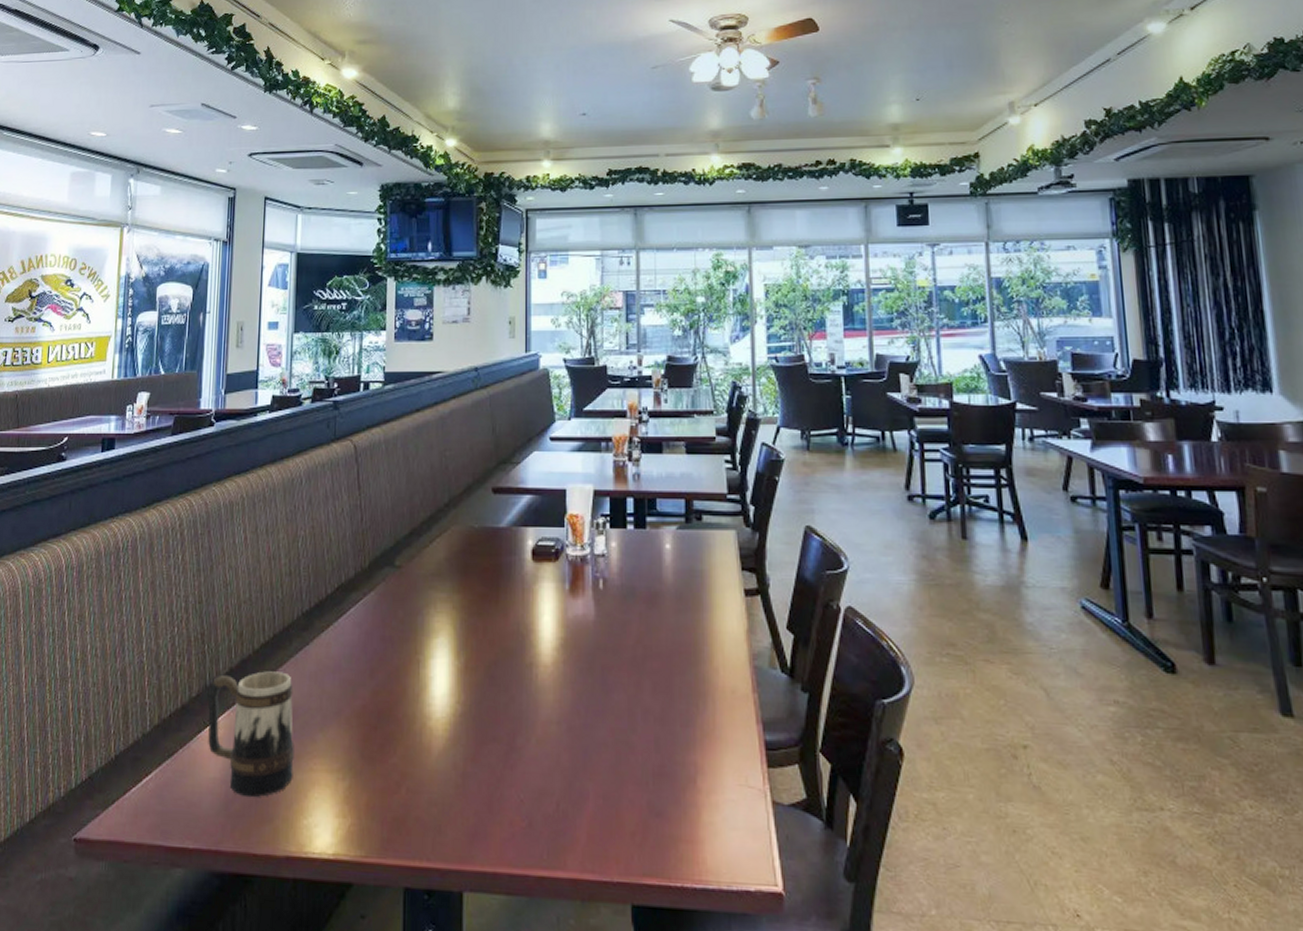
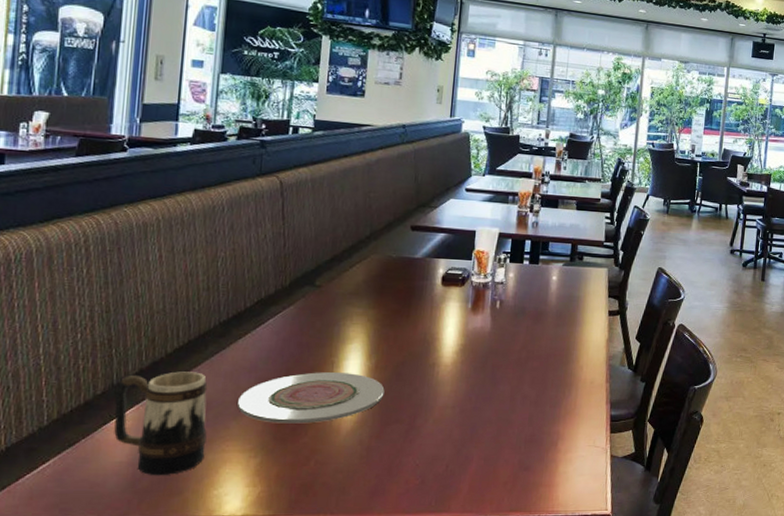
plate: none [324,673,477,739] -> present [238,372,385,424]

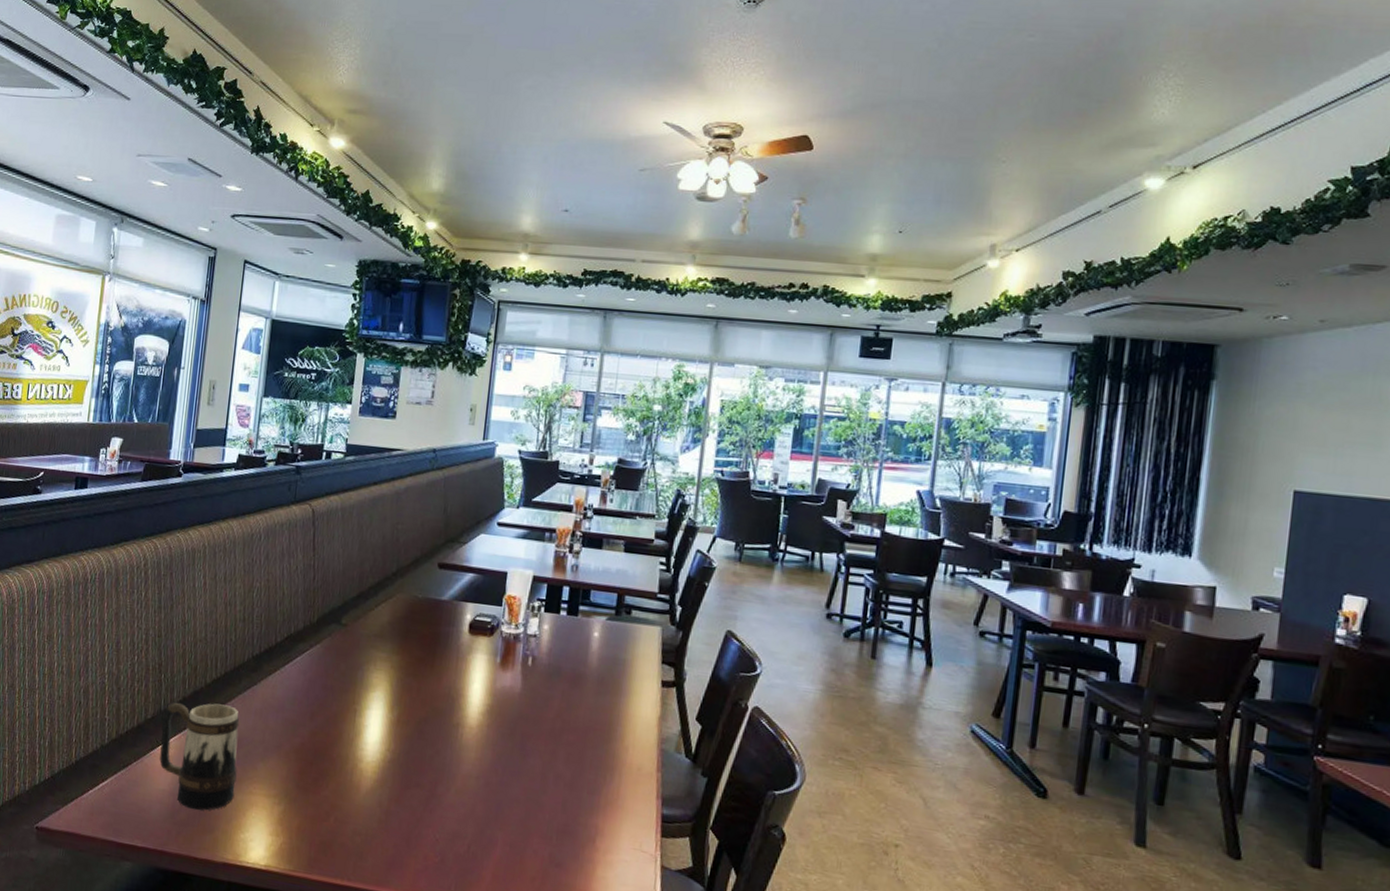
plate: present [238,372,385,424] -> none [265,719,406,776]

